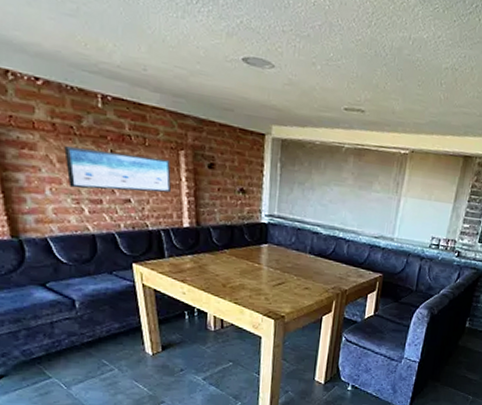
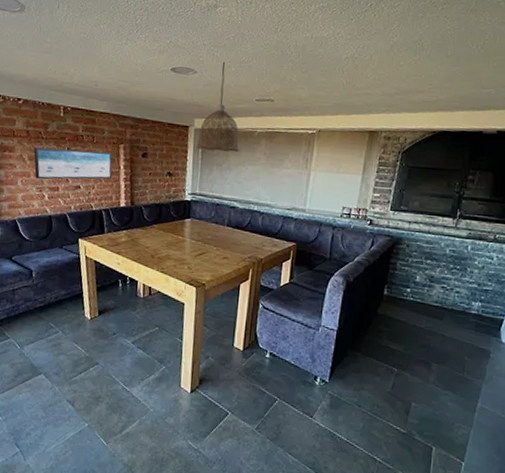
pendant lamp: none [274,56,325,170] -> present [196,61,240,152]

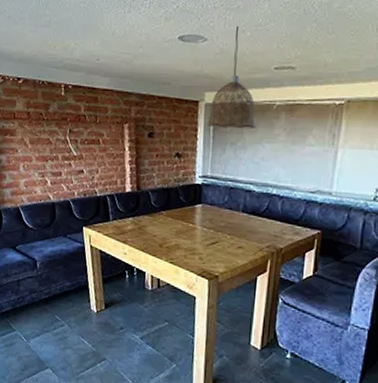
wall art: present [33,147,113,180] -> none [35,130,117,164]

